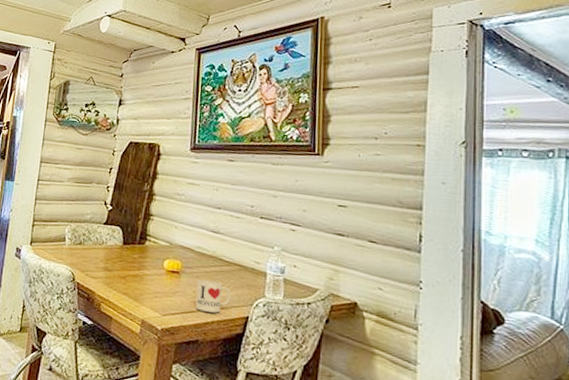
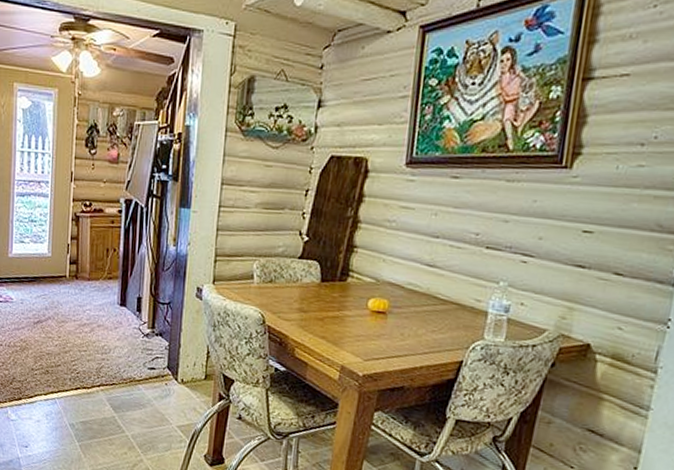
mug: present [196,279,231,313] -> none [403,320,445,357]

